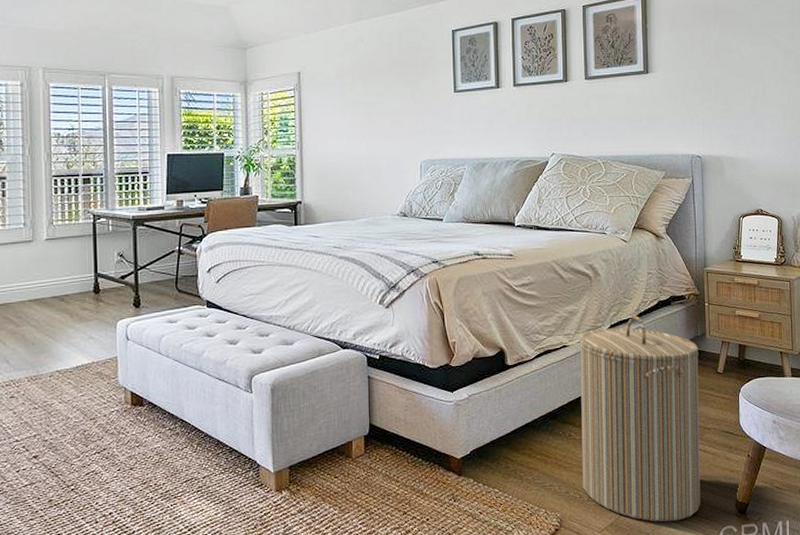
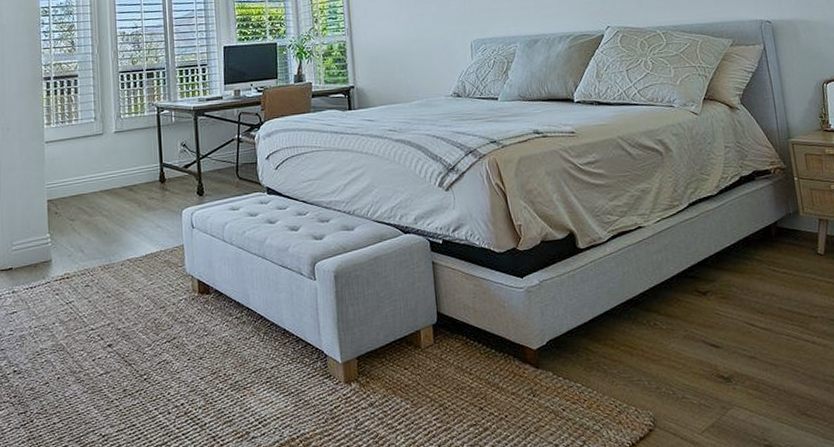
laundry hamper: present [578,316,701,522] -> none [654,193,816,424]

